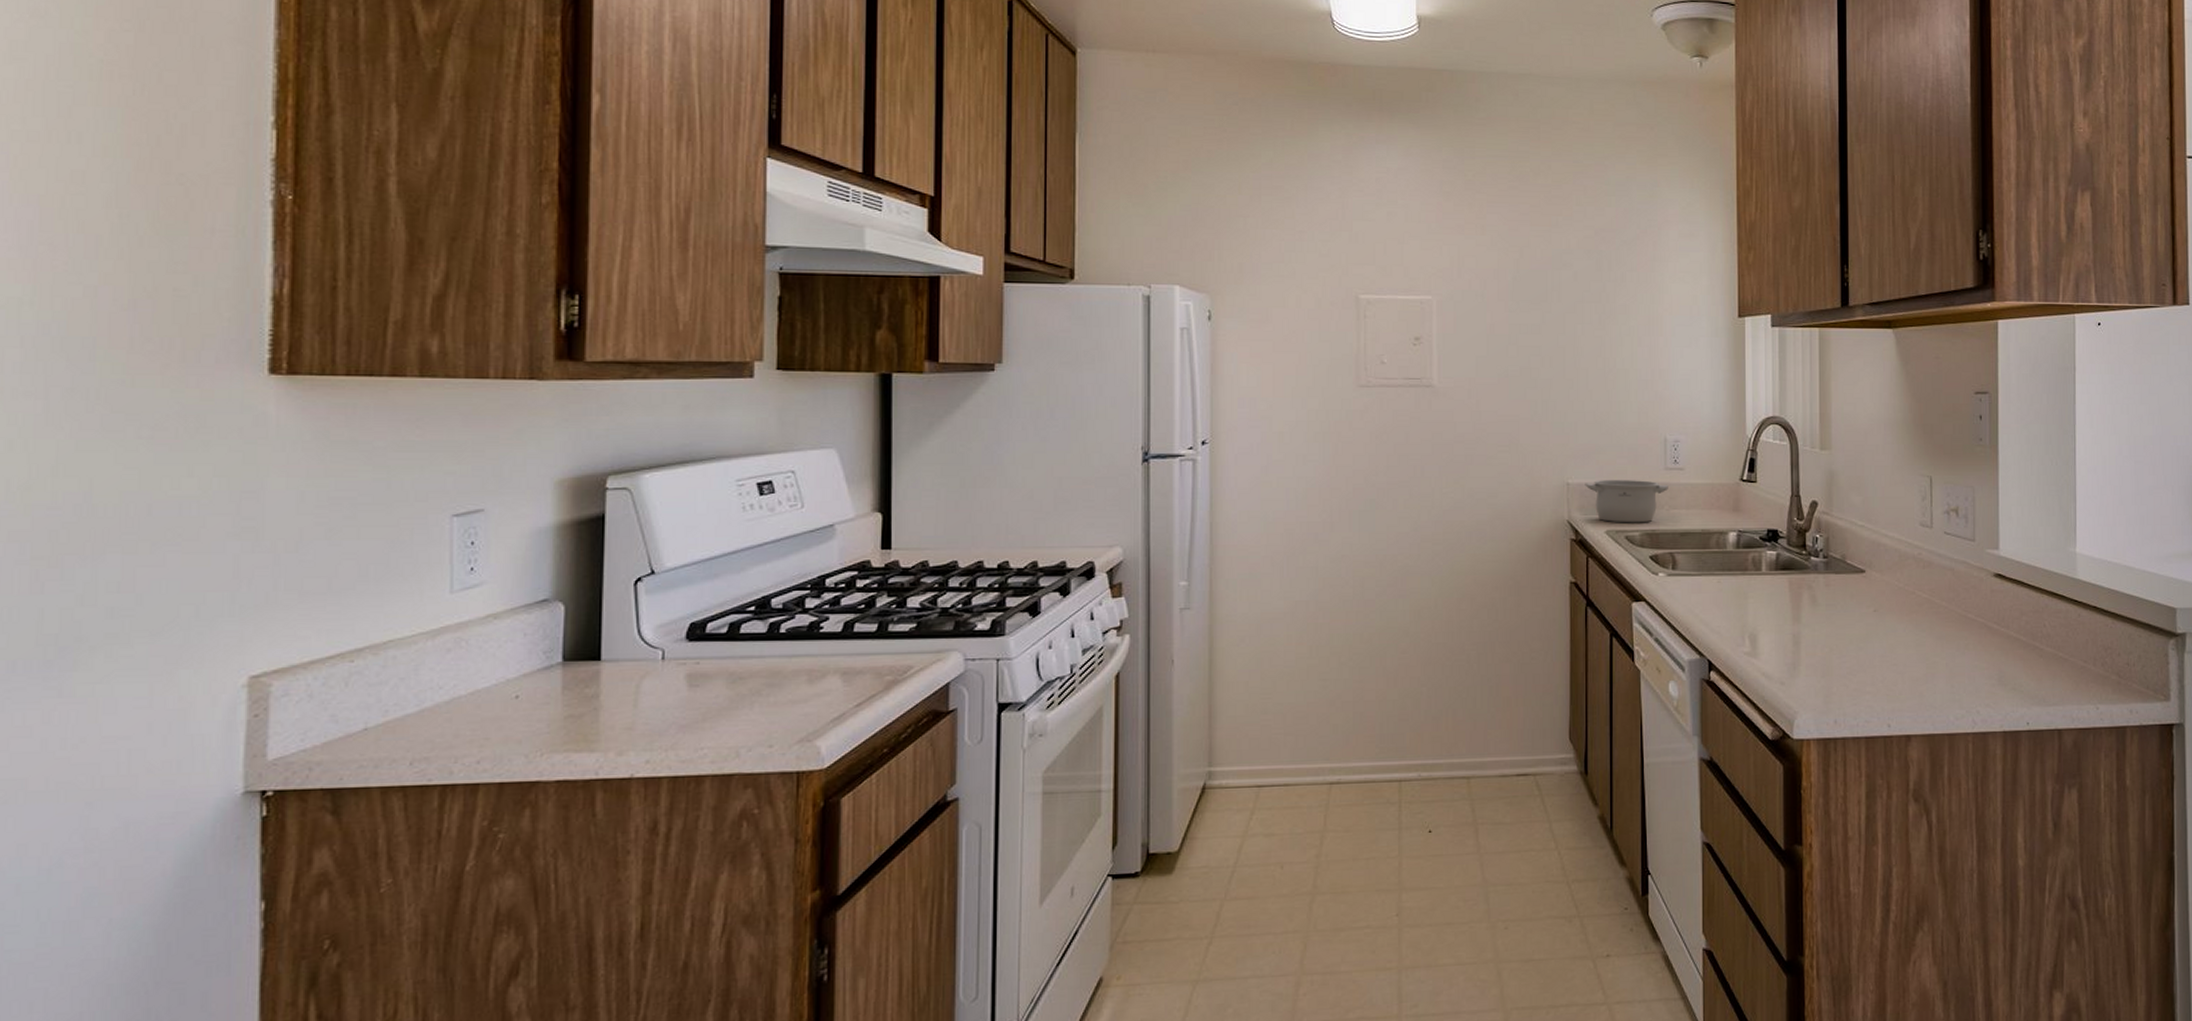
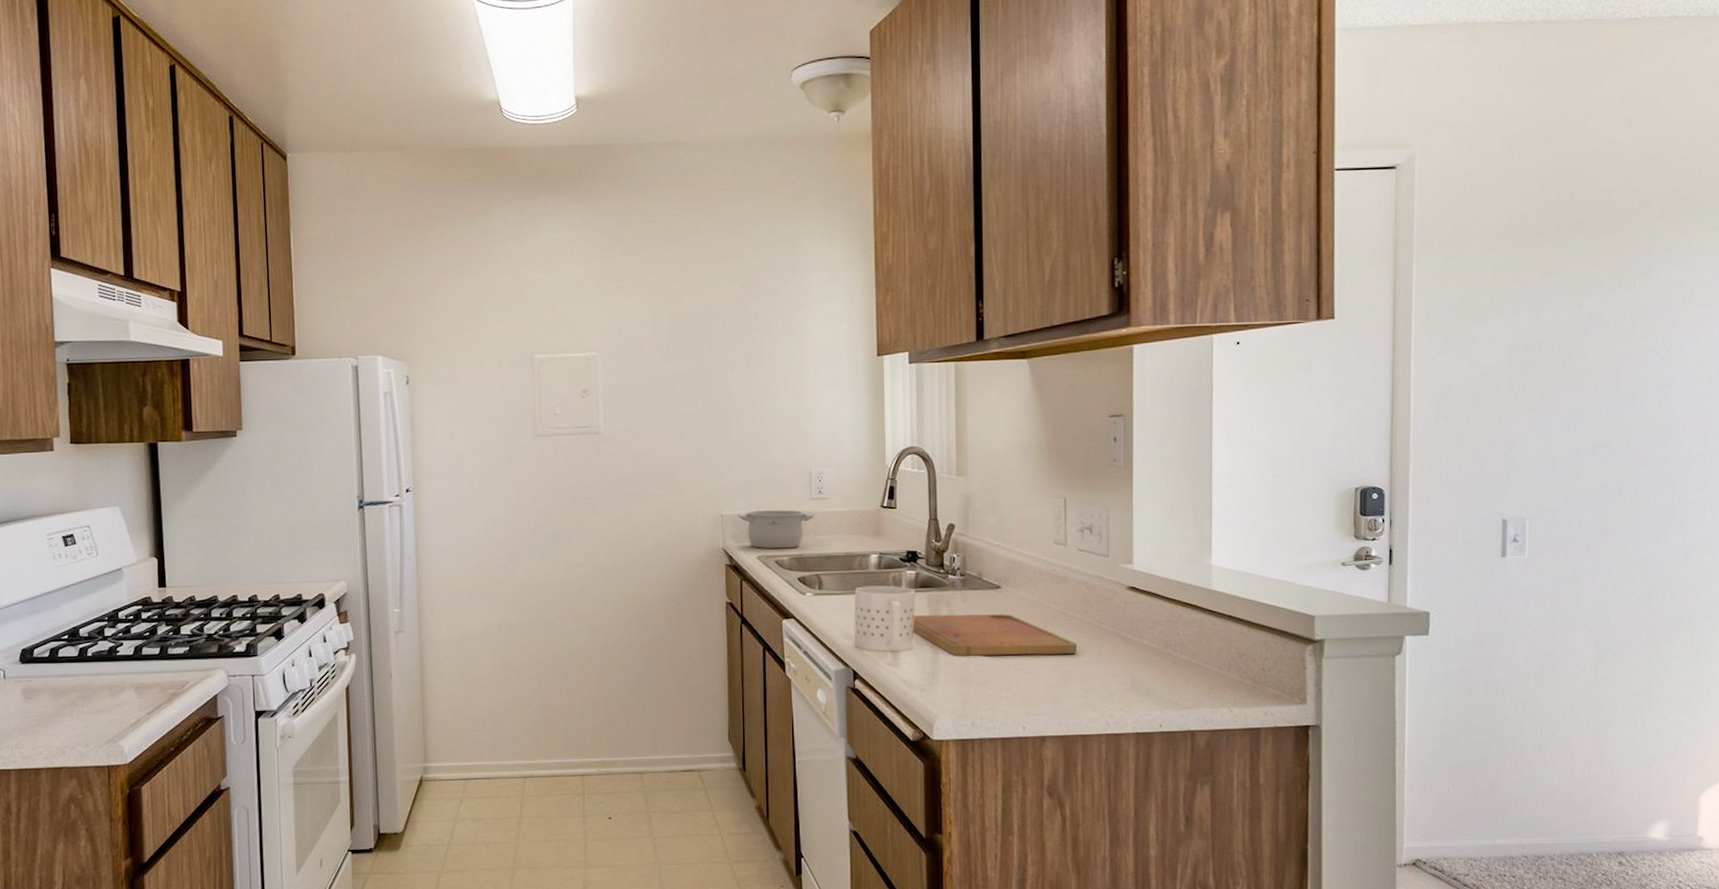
mug: none [1710,566,1777,641] -> present [854,585,916,653]
cutting board: none [1773,600,1944,646] -> present [913,614,1078,656]

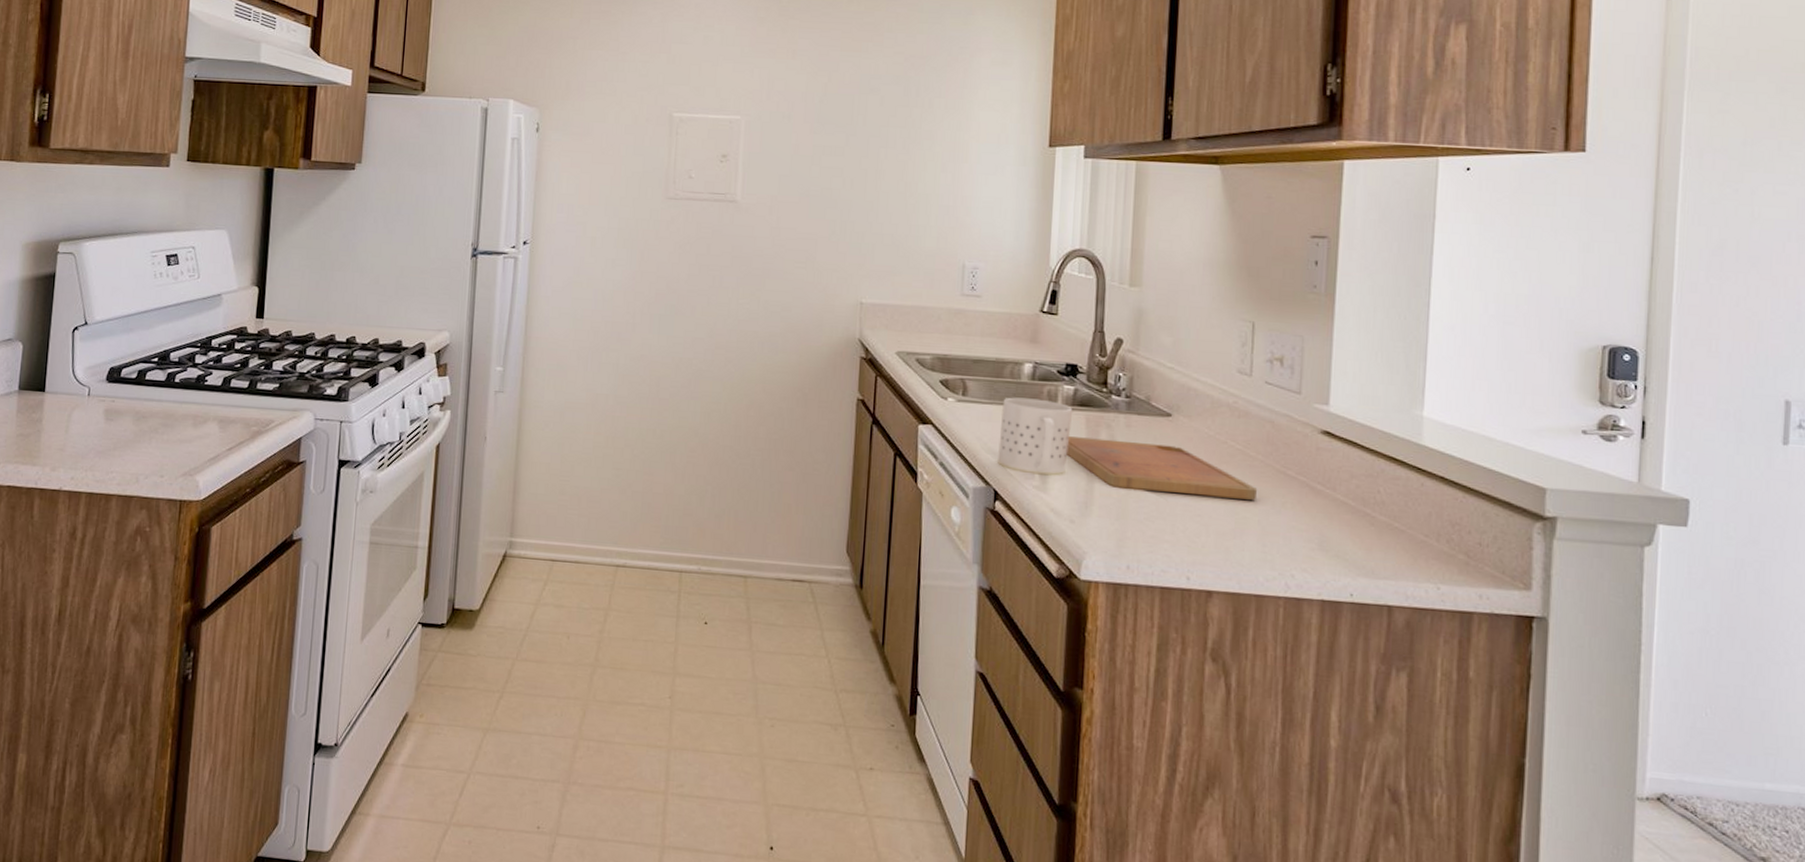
cooking pot: present [737,510,814,549] -> none [878,301,964,347]

